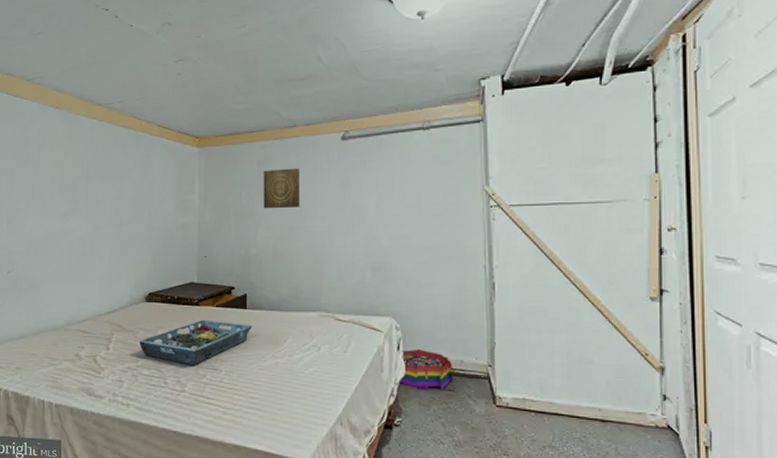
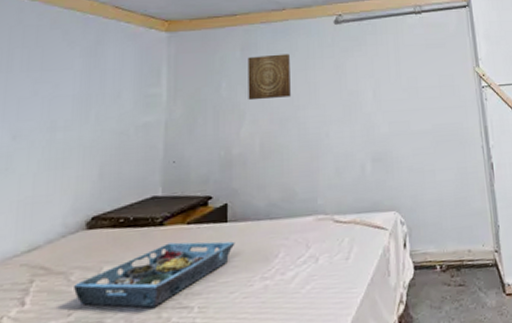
storage bin: present [400,348,452,390] -> none [408,243,462,289]

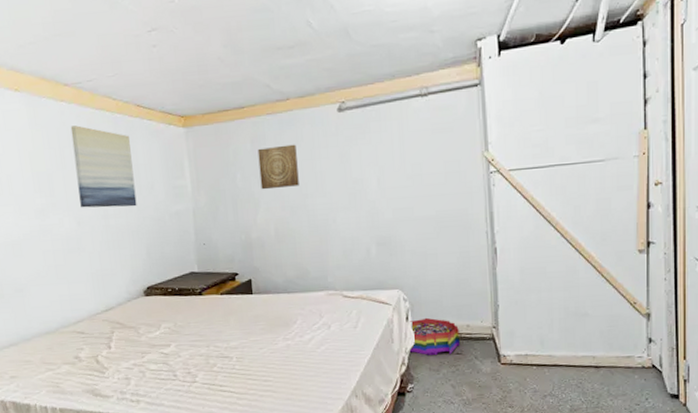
wall art: none [21,24,100,119] -> present [70,125,137,208]
serving tray: present [72,241,235,308] -> none [142,308,261,356]
storage bin: none [408,243,462,289] -> present [410,317,460,355]

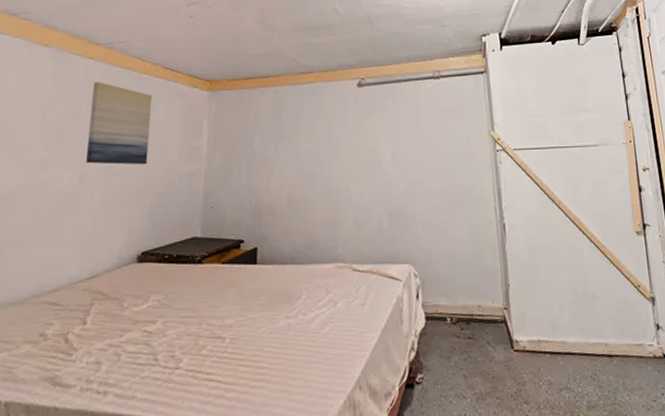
wall art: present [257,144,299,190] -> none [278,113,316,155]
storage bin: present [410,317,460,355] -> none [420,296,471,339]

